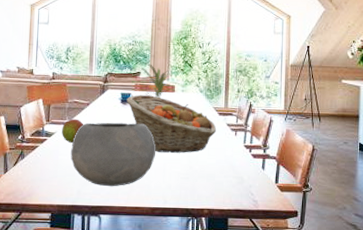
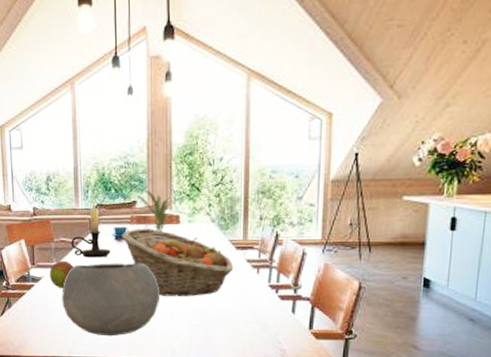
candle holder: none [83,71,116,118] -> present [71,202,111,258]

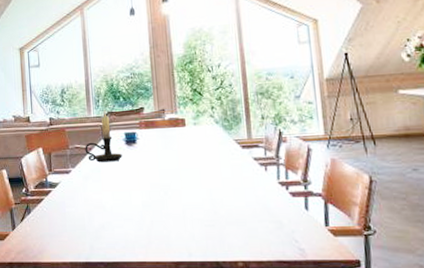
fruit: present [50,260,73,288] -> none [66,166,88,193]
bowl: present [62,263,160,337] -> none [78,165,173,240]
fruit basket: present [122,229,234,296] -> none [132,132,242,197]
potted plant: present [137,185,188,231] -> none [144,90,193,134]

